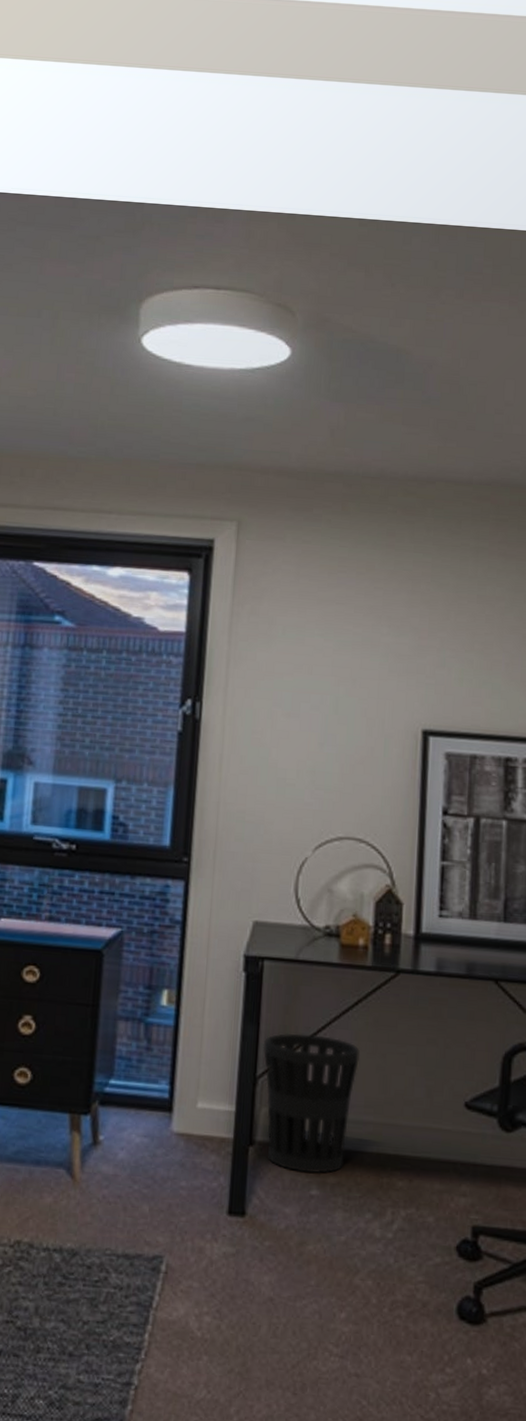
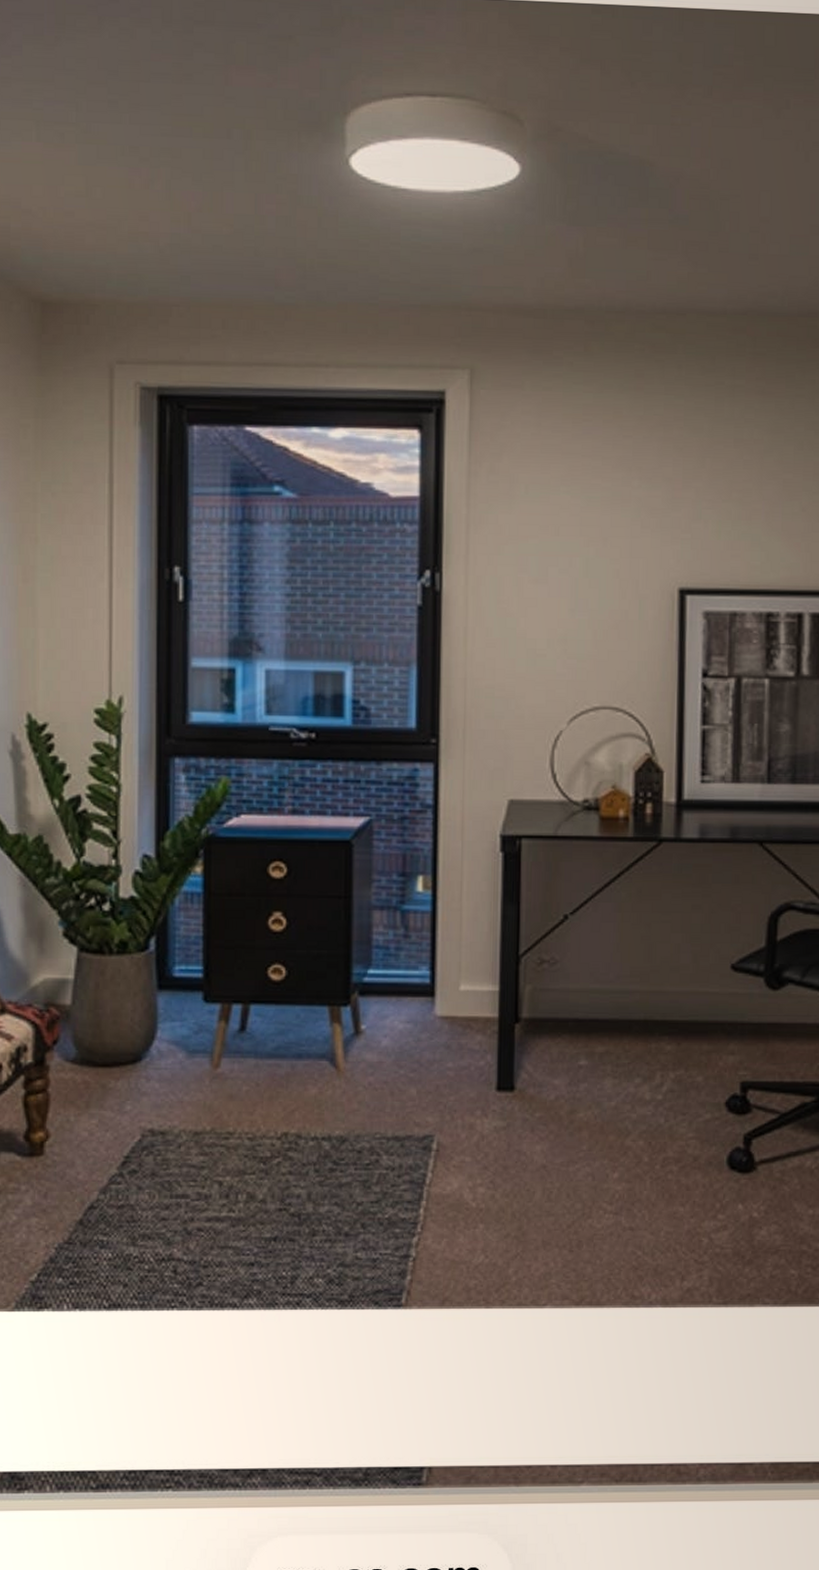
wastebasket: present [263,1033,360,1173] -> none [524,910,624,1045]

